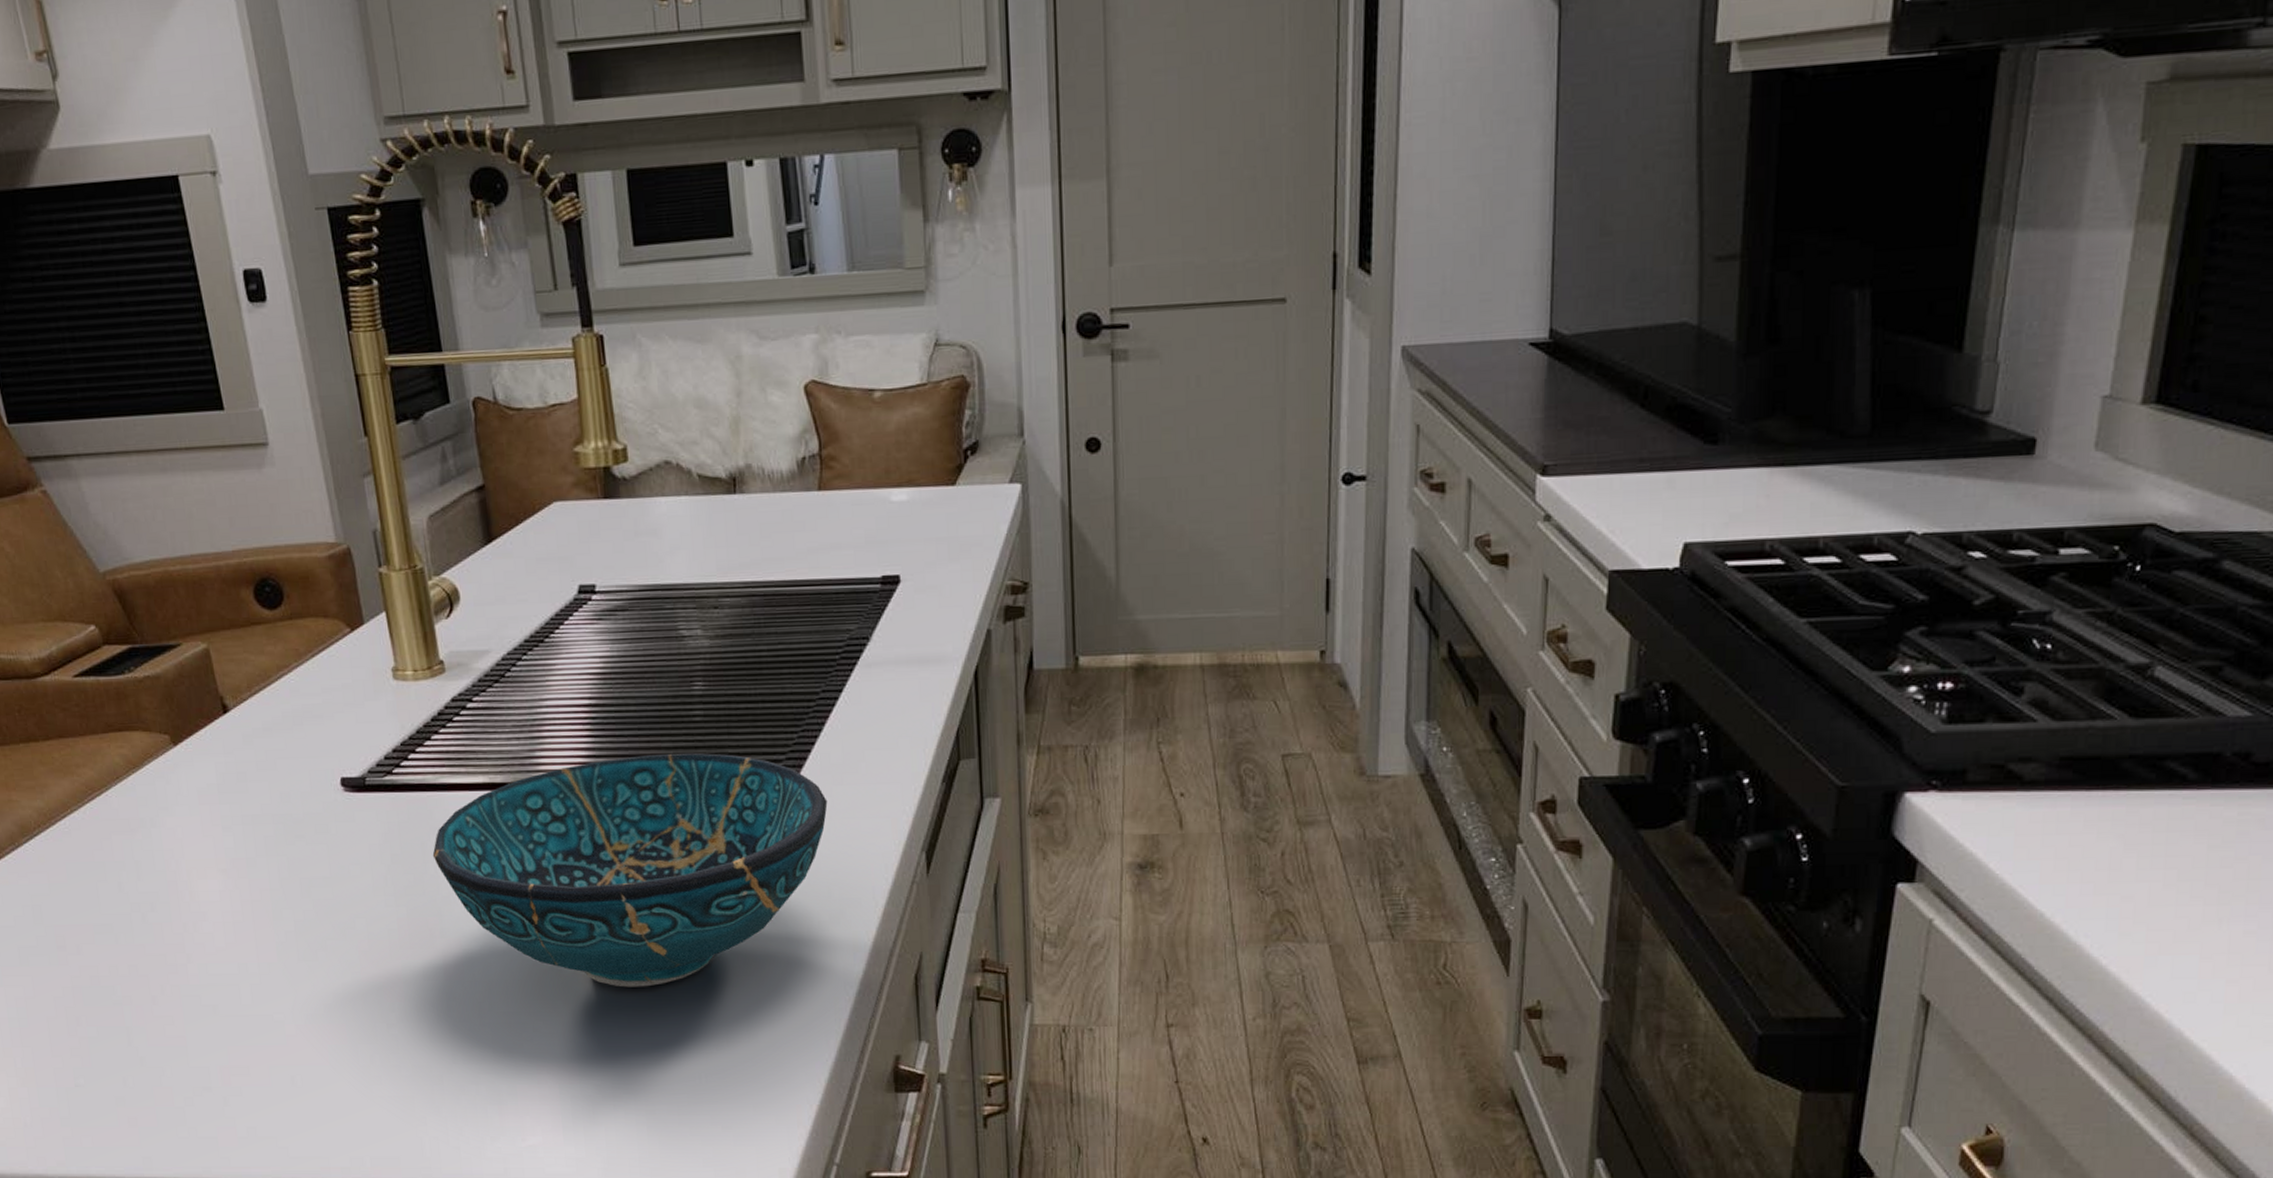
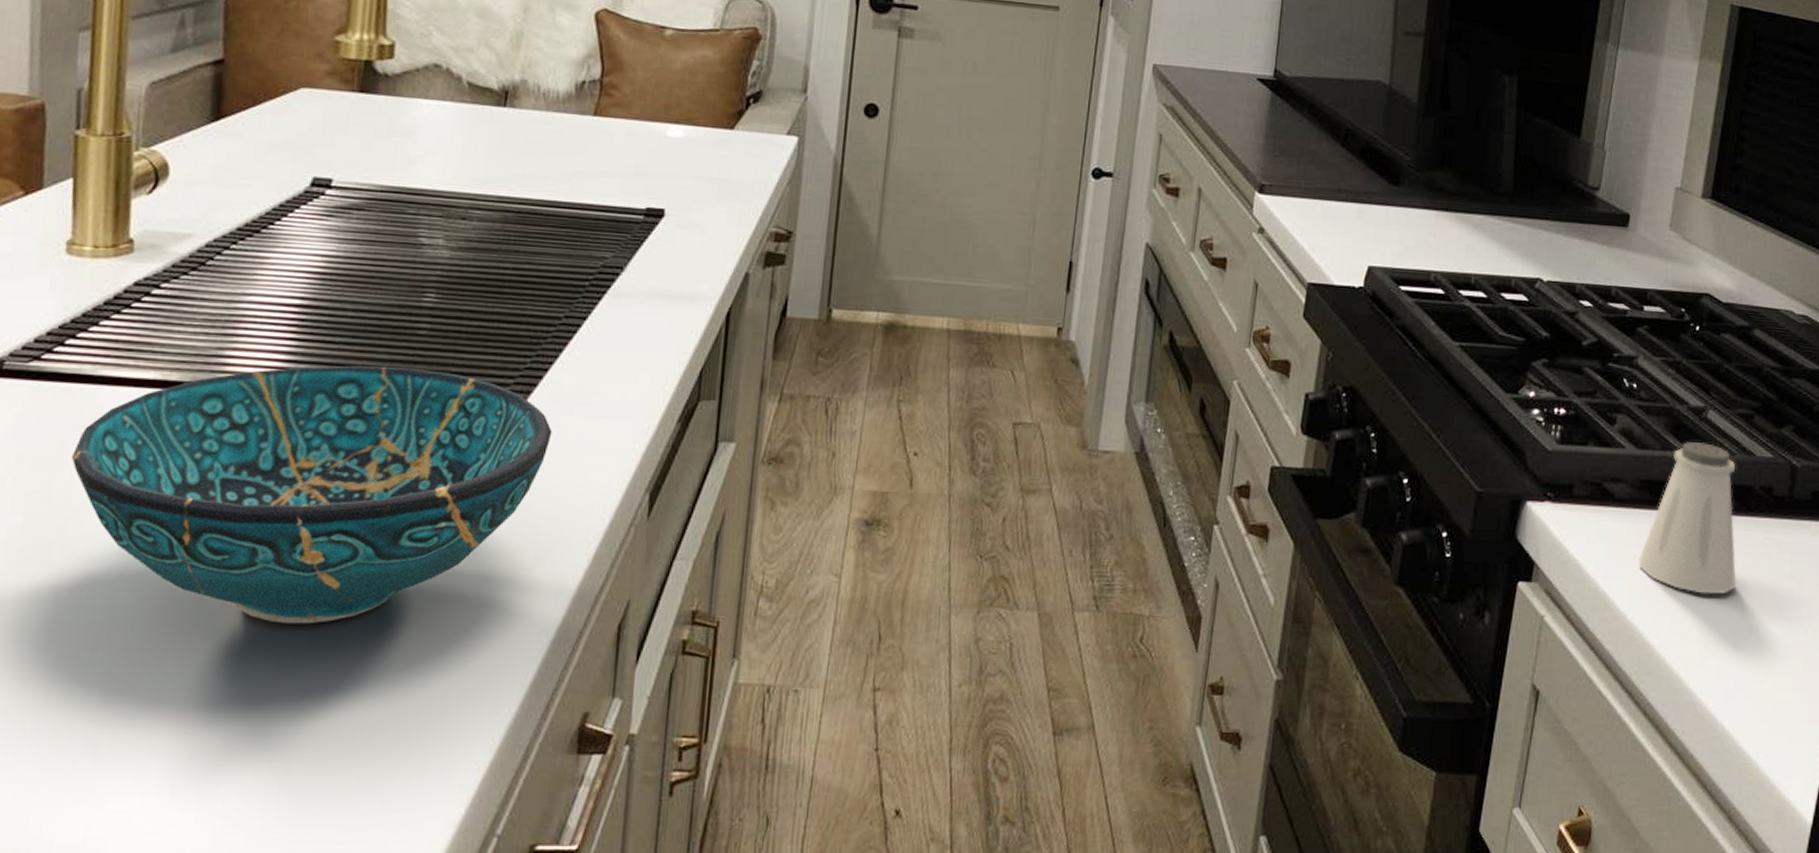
saltshaker: none [2059,706,2200,884] -> present [1638,442,1737,595]

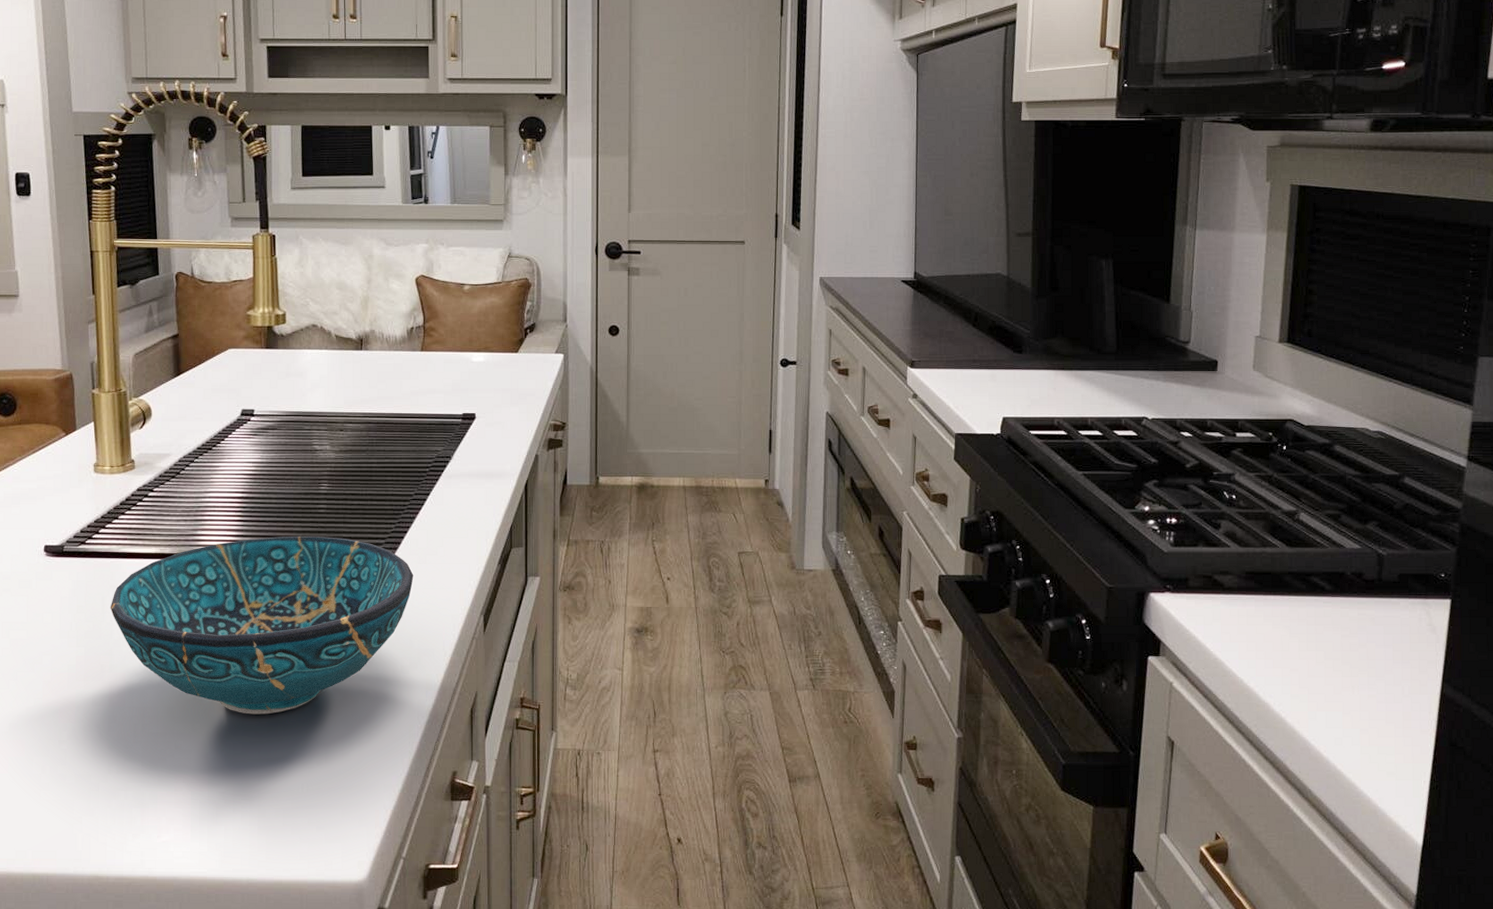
saltshaker: present [1638,442,1737,595] -> none [1250,539,1338,661]

